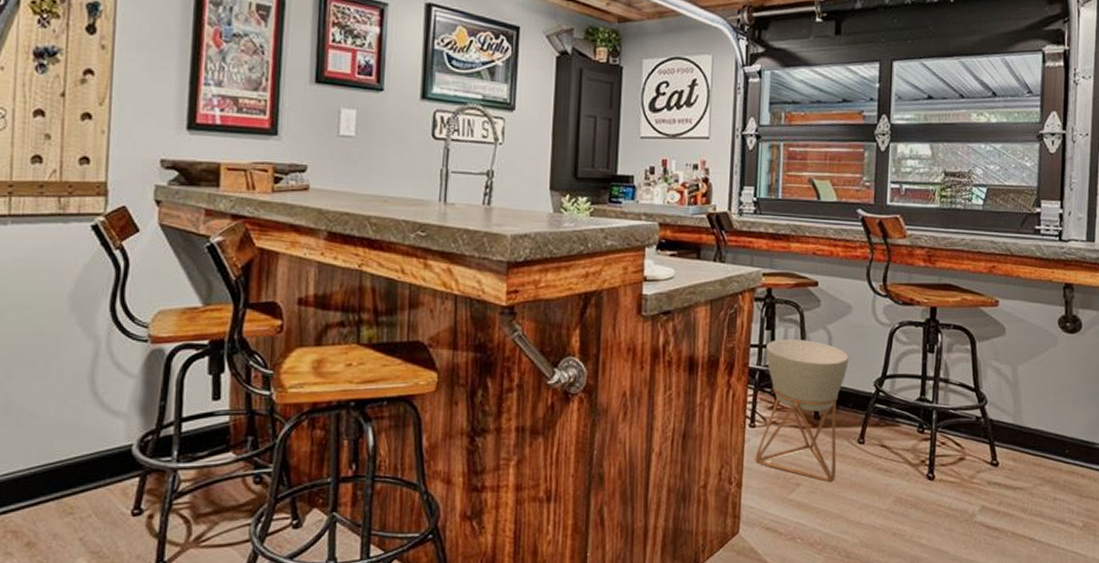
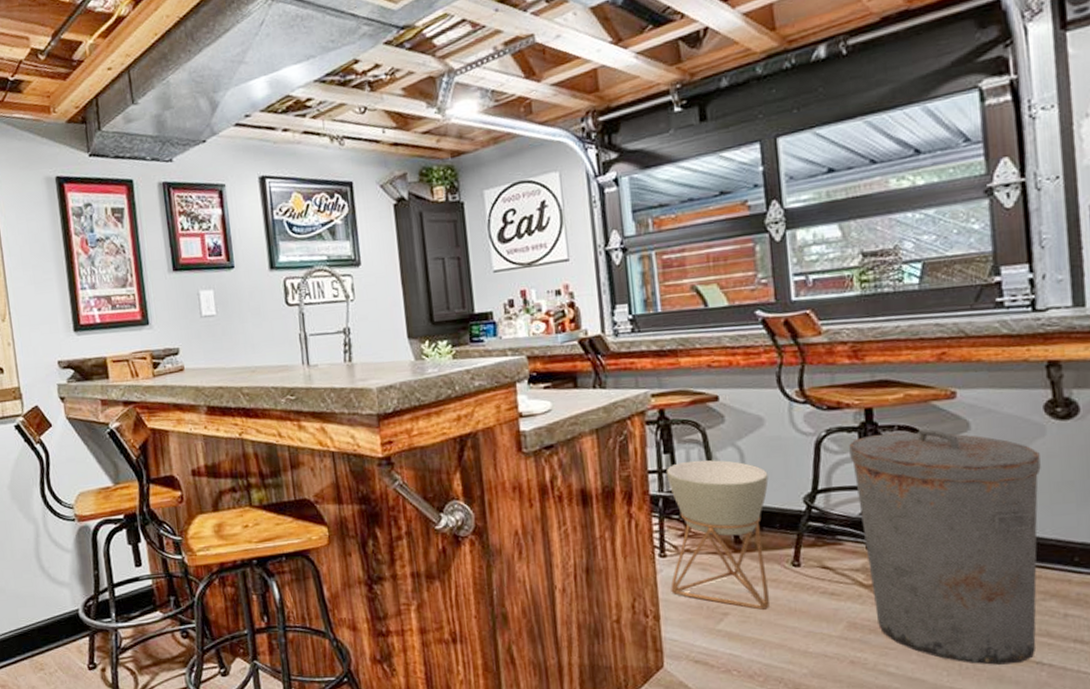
trash can: none [915,330,1051,540] -> present [849,428,1041,665]

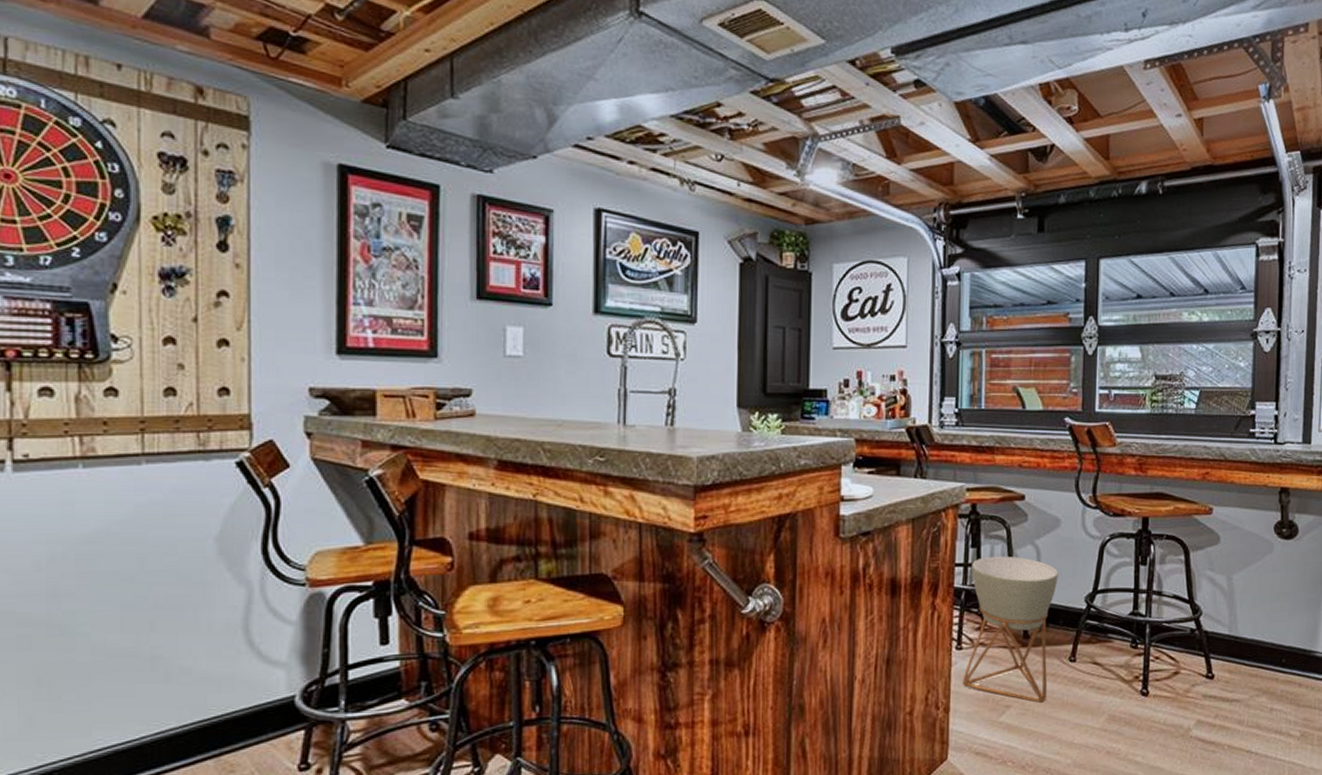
trash can: present [849,428,1041,665] -> none [1126,539,1267,754]

